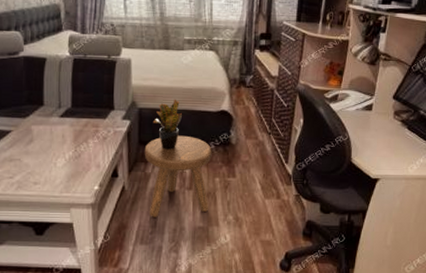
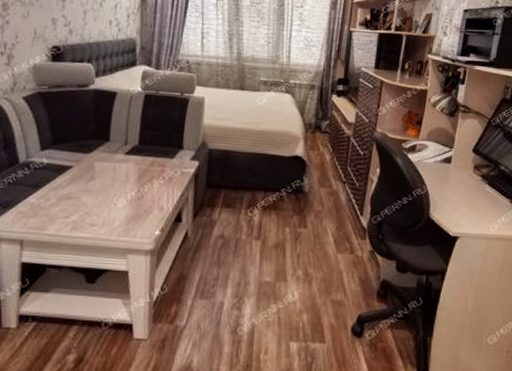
stool: present [144,135,212,217] -> none [211,180,284,269]
potted plant: present [152,99,182,150] -> none [222,141,254,195]

